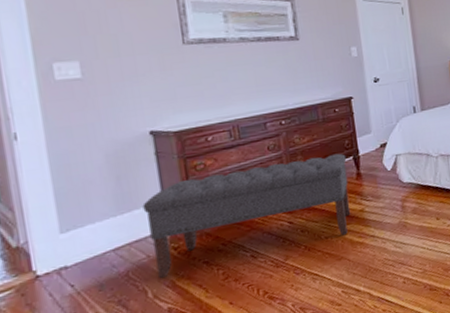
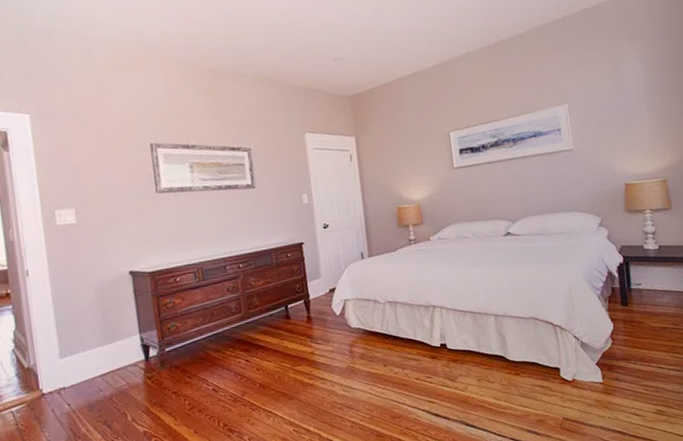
bench: present [142,153,351,278] -> none [123,296,302,404]

